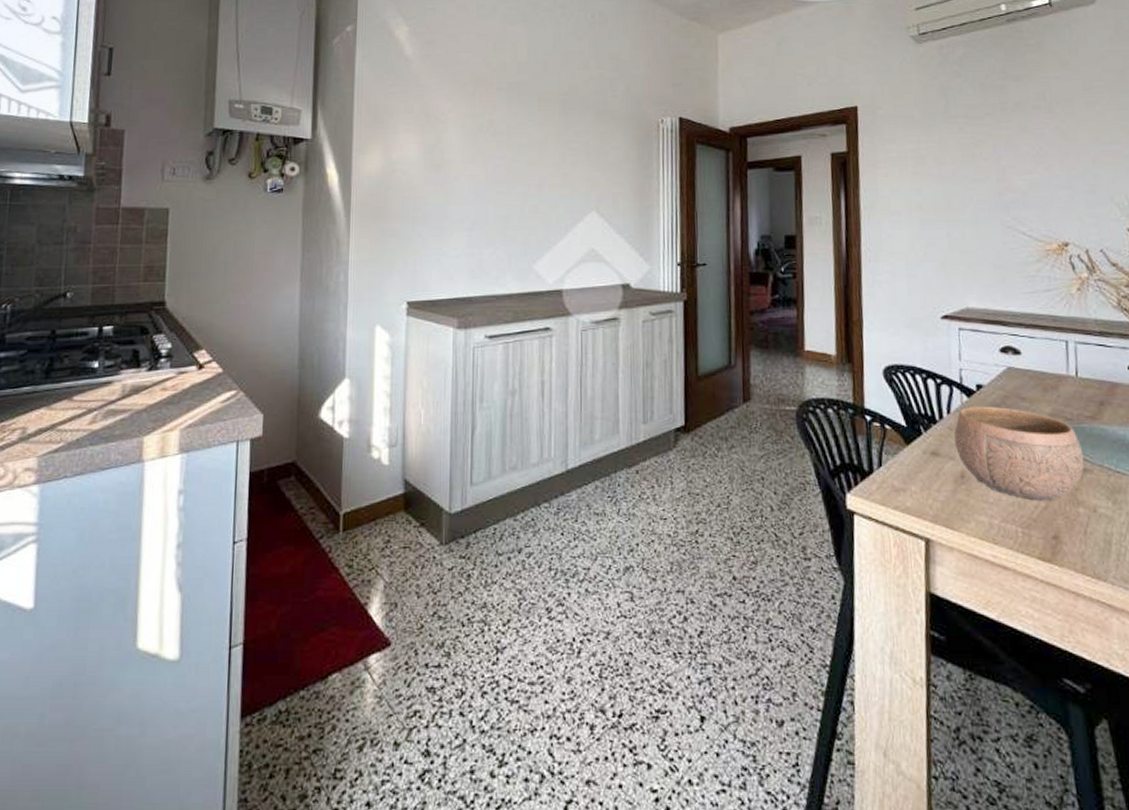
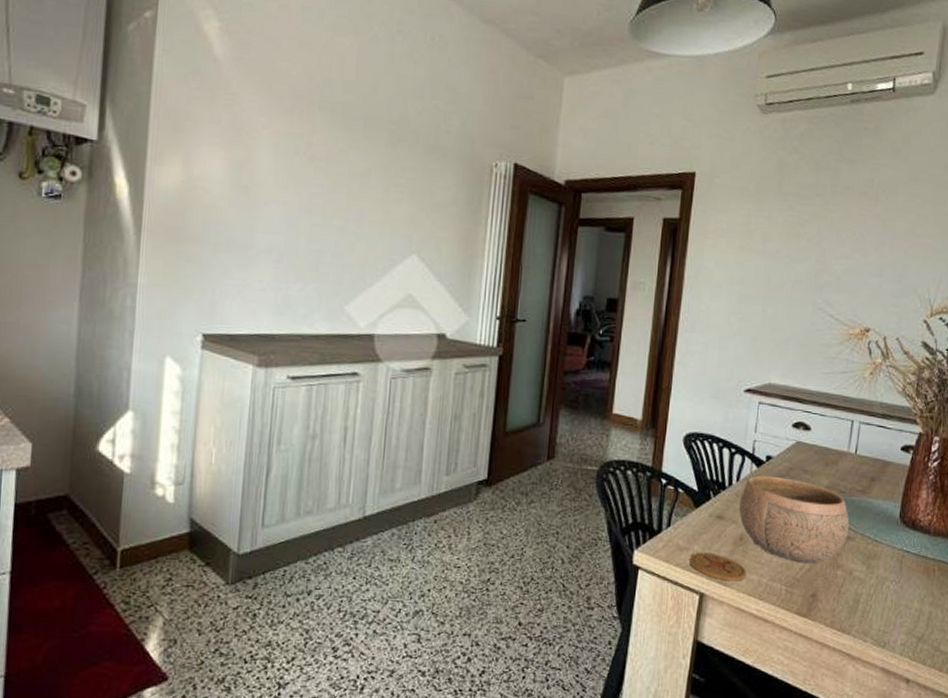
coaster: none [907,493,975,524] -> present [688,552,747,581]

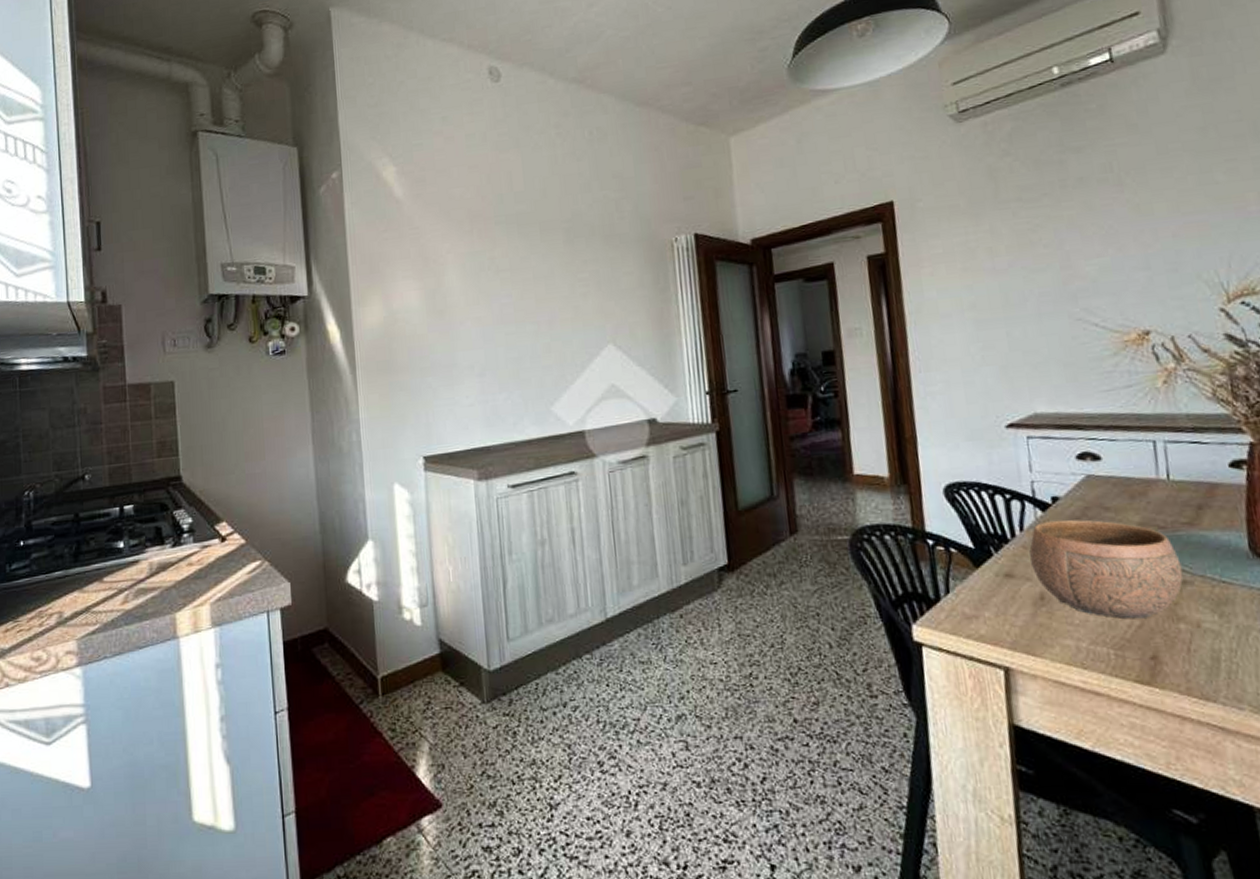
coaster: present [688,552,747,581] -> none [980,618,1059,650]

